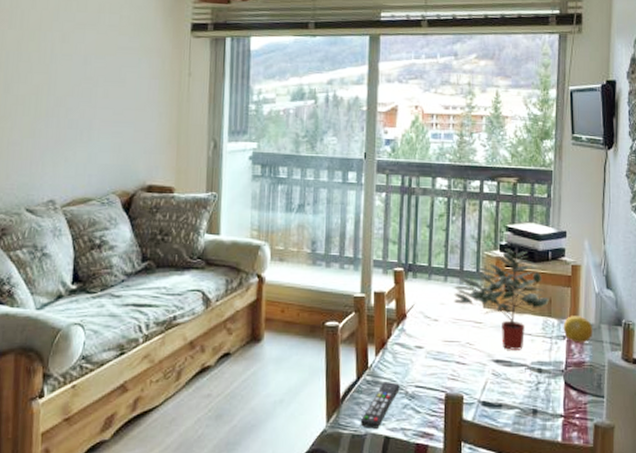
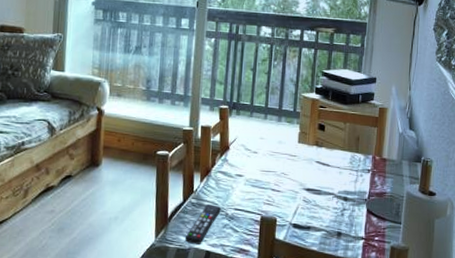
potted plant: present [453,247,549,350] -> none [272,90,357,181]
fruit: present [563,316,593,343] -> none [368,152,395,176]

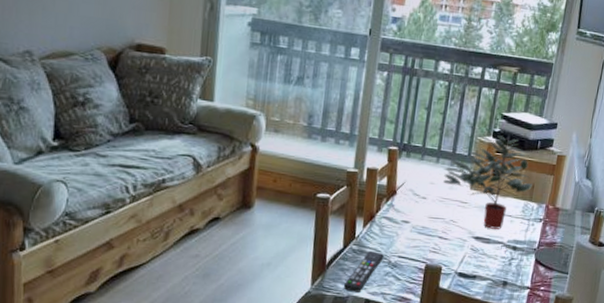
potted plant: none [272,90,357,181] -> present [443,134,532,229]

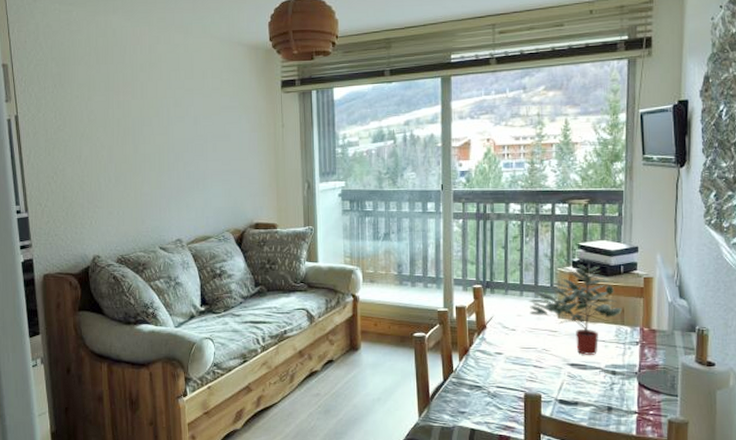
remote control: present [343,250,384,292] -> none [448,382,482,422]

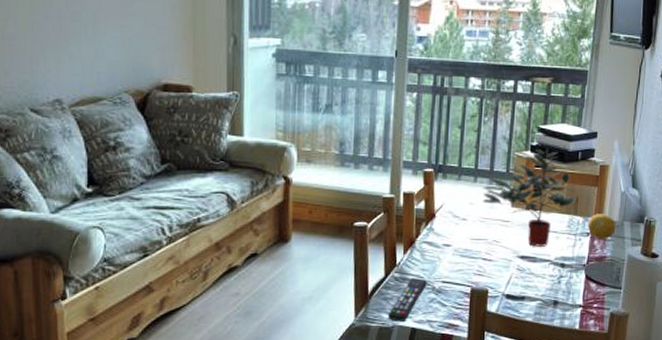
remote control: none [448,382,482,422] -> present [387,277,427,322]
fruit: none [636,324,666,348] -> present [587,214,616,239]

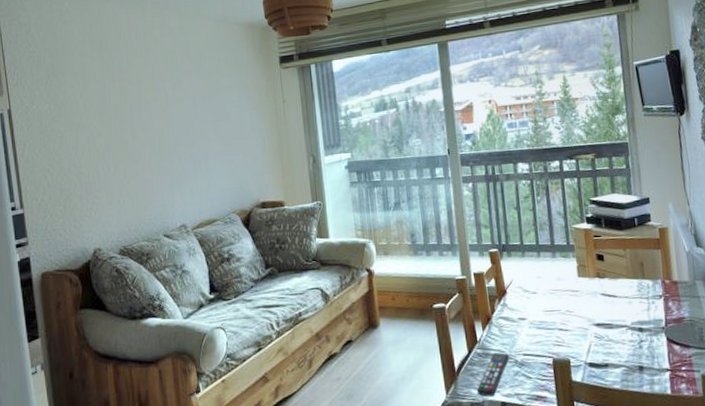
potted plant: present [482,148,576,247] -> none [547,219,641,313]
fruit: present [587,214,616,239] -> none [658,275,689,301]

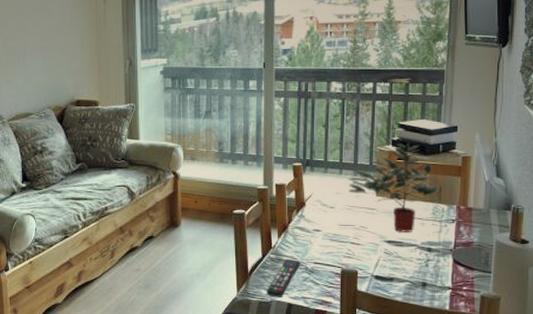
potted plant: none [547,219,641,313] -> present [348,142,439,232]

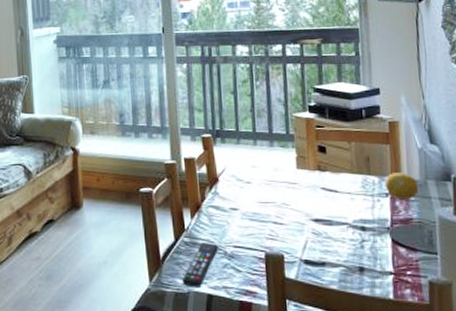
potted plant: present [348,142,439,232] -> none [263,108,367,209]
fruit: none [452,202,482,226] -> present [384,172,419,200]

